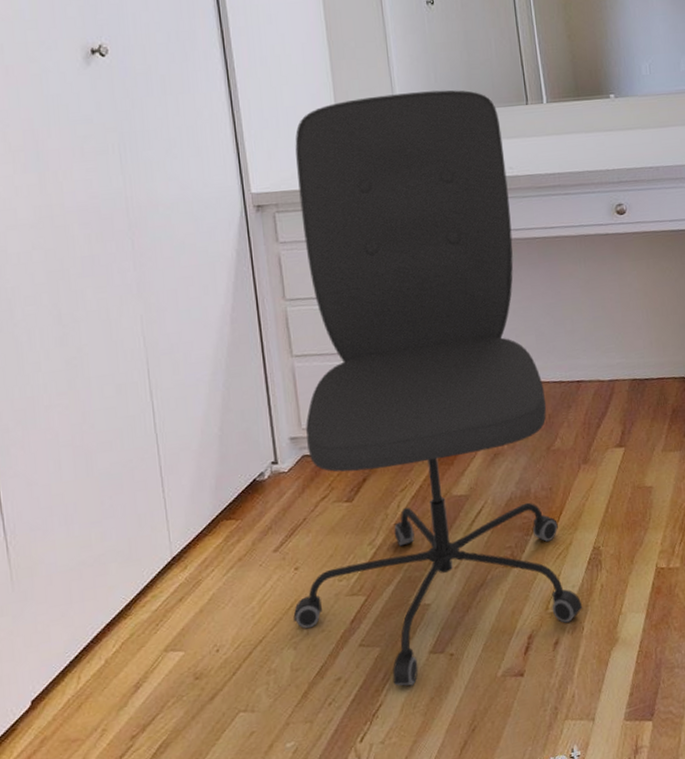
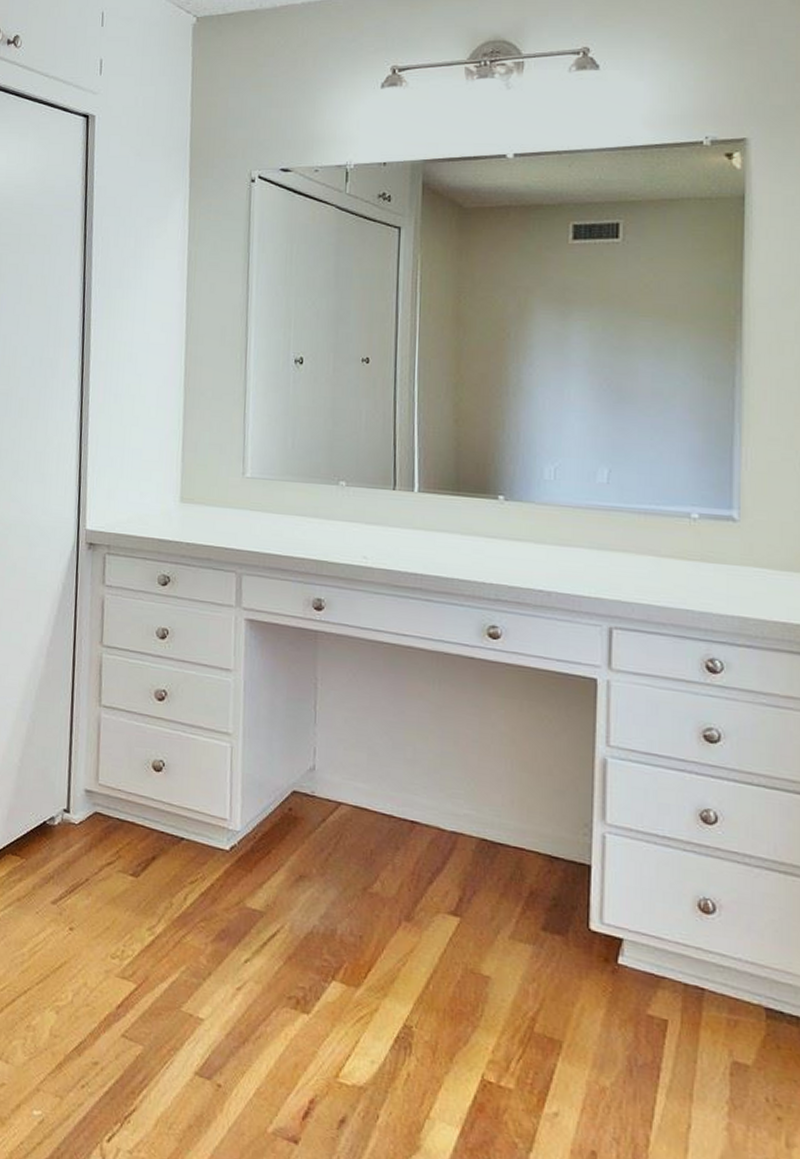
office chair: present [293,90,583,686] -> none [60,452,381,1103]

